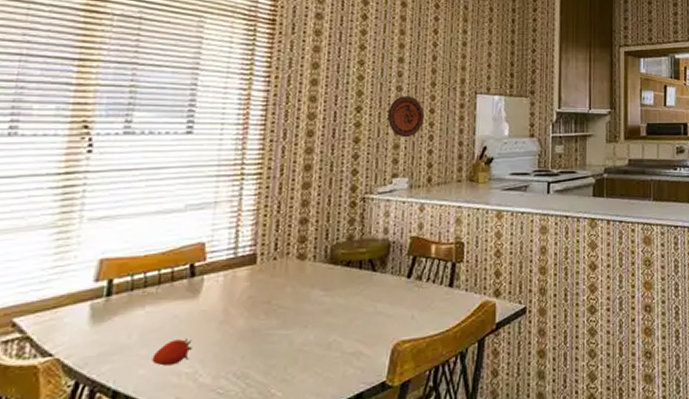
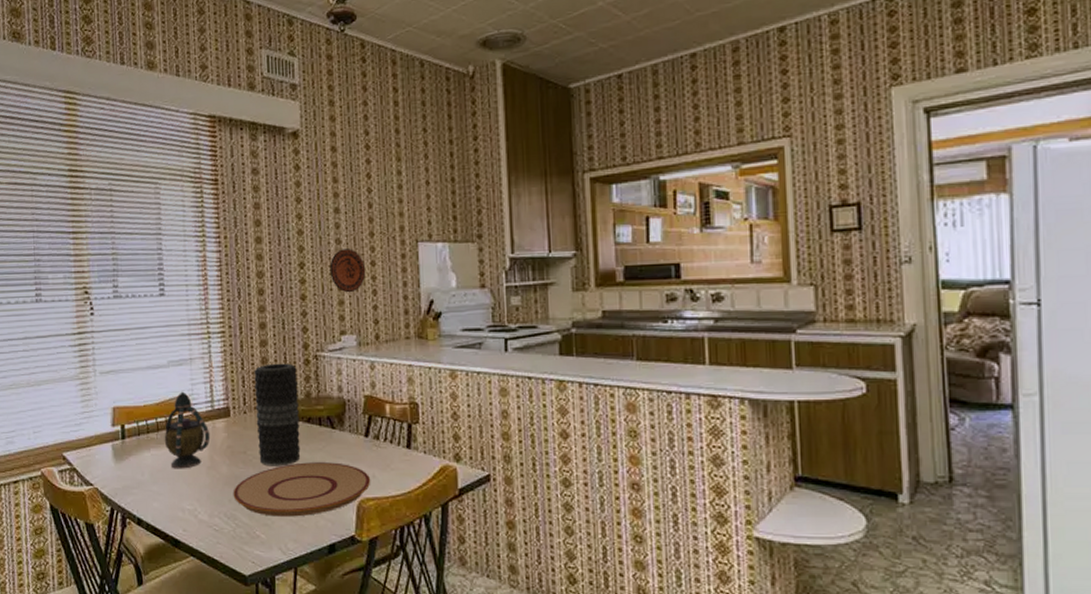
fruit: present [152,339,193,366] -> none [161,480,191,502]
teapot: none [166,238,229,327] -> present [164,391,211,469]
plate: none [247,306,408,371] -> present [233,462,370,517]
vase: none [285,205,341,316] -> present [254,363,301,466]

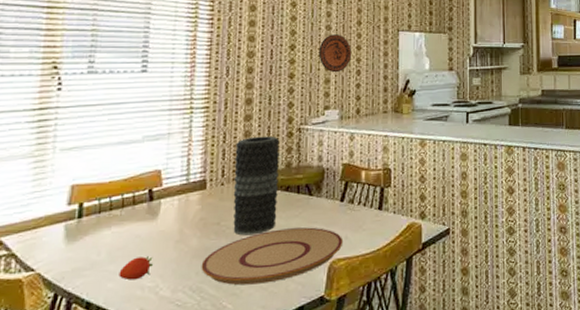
fruit: none [161,480,191,502] -> present [119,256,154,281]
teapot: present [164,391,211,469] -> none [129,166,183,246]

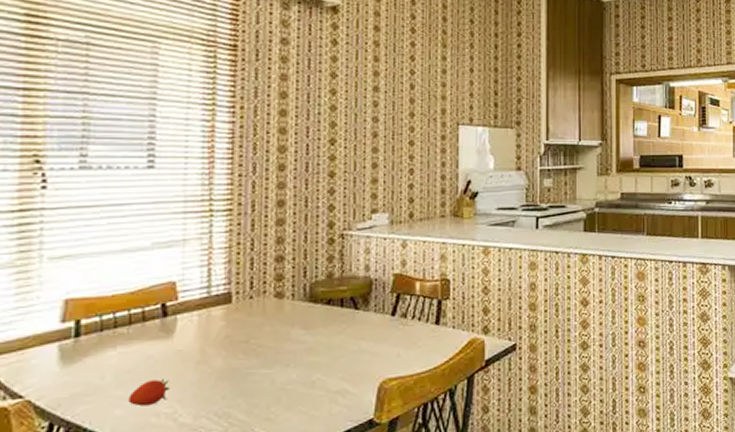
plate: present [201,227,342,286] -> none [228,344,394,410]
vase: present [233,136,280,236] -> none [264,242,319,355]
decorative plate: present [319,34,352,73] -> none [364,127,404,171]

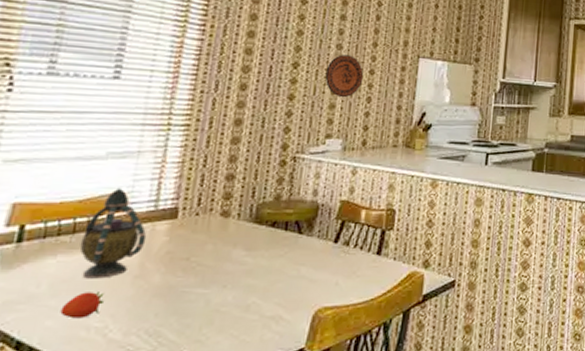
teapot: none [138,277,204,368] -> present [79,188,147,279]
decorative plate: none [364,127,404,171] -> present [325,54,364,98]

